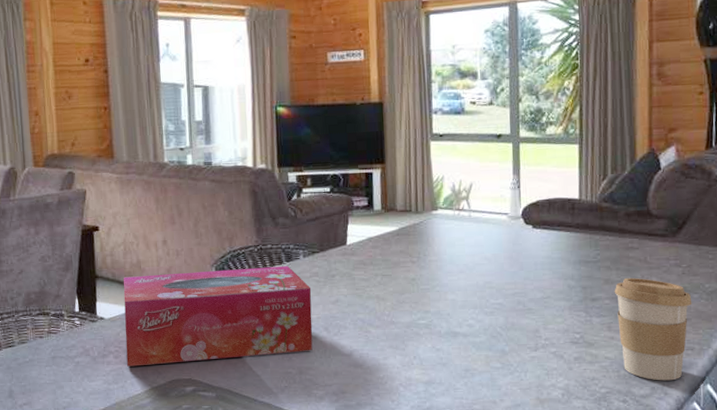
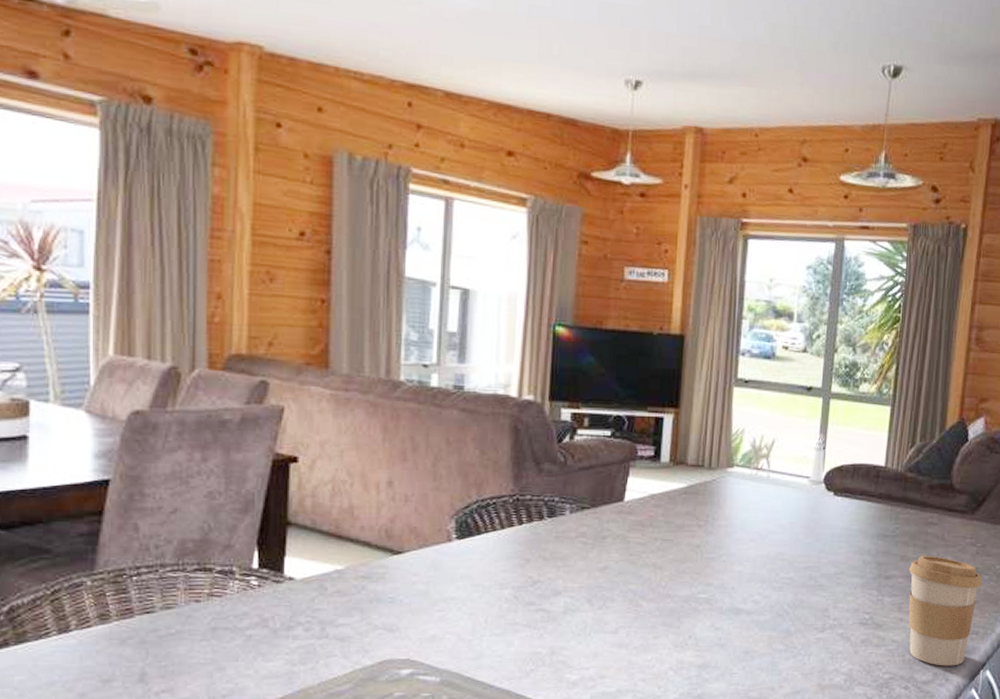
tissue box: present [123,266,313,367] -> none [321,522,576,643]

